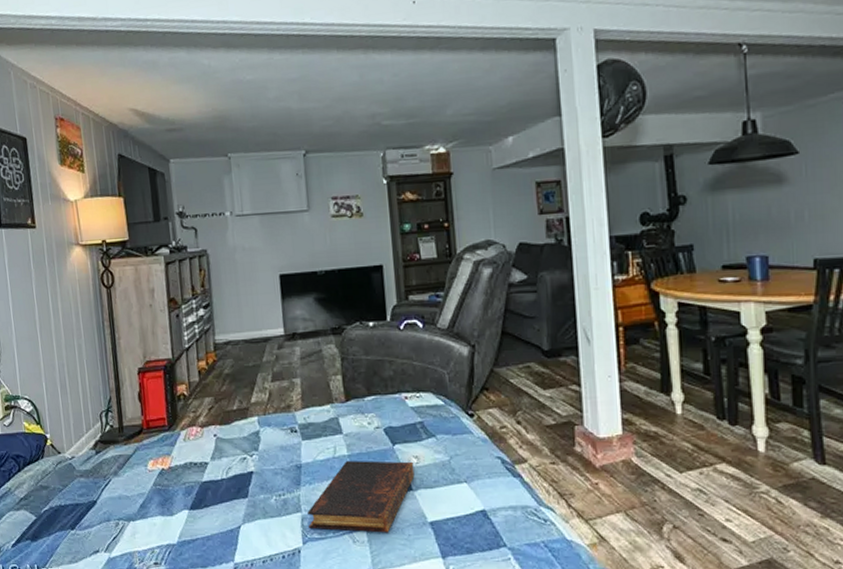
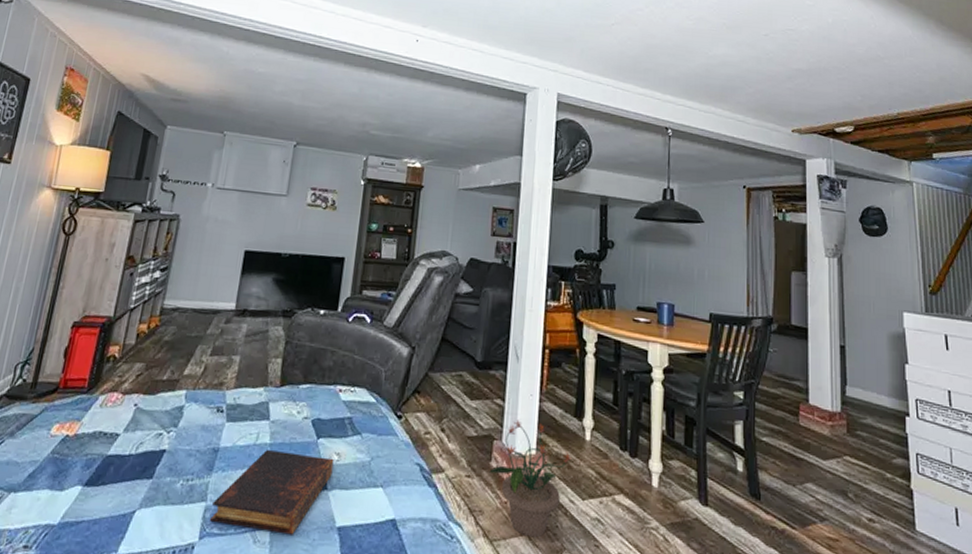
potted plant: none [574,403,664,513] -> present [489,420,572,538]

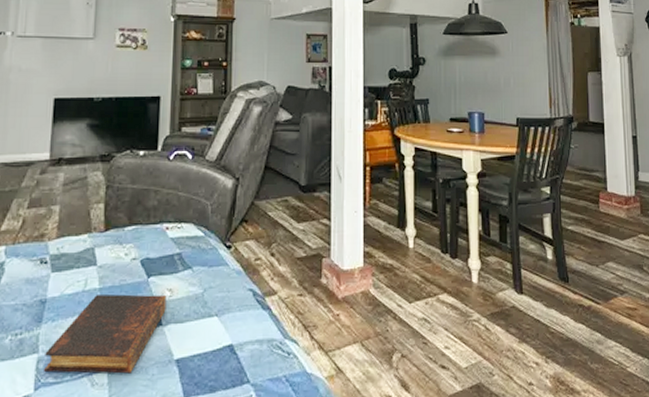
potted plant: present [489,420,572,538] -> none [320,236,398,344]

